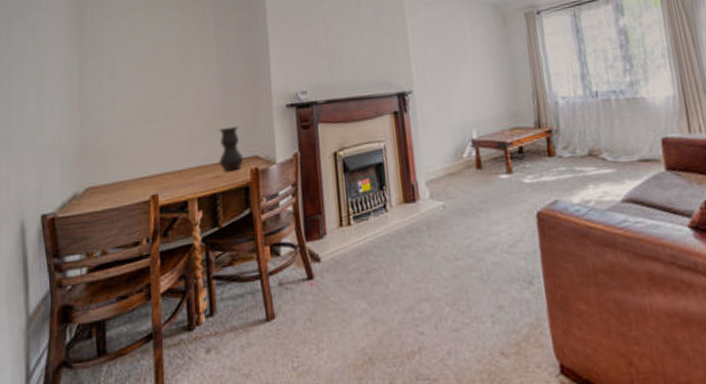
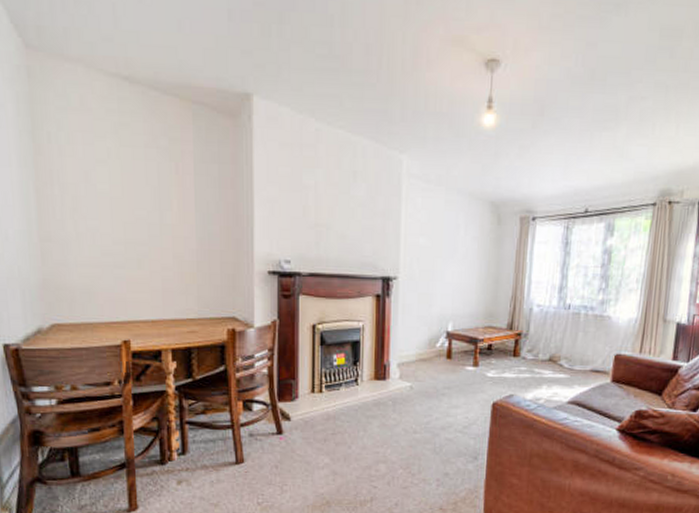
vase: present [219,126,244,172] -> none [195,284,221,329]

